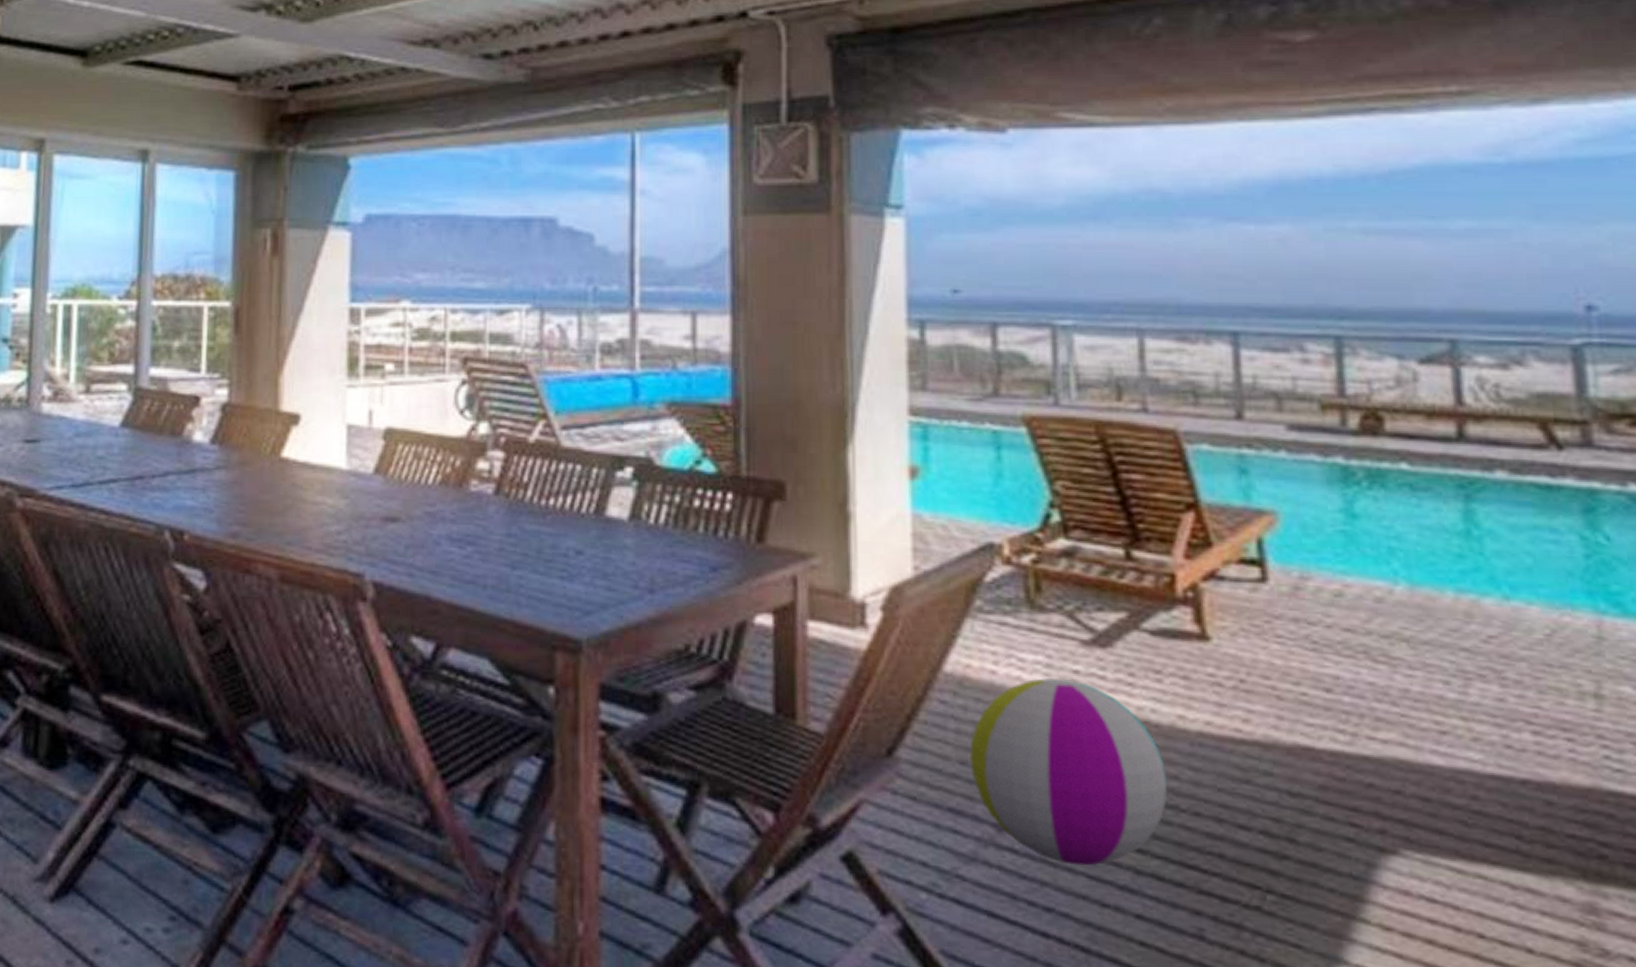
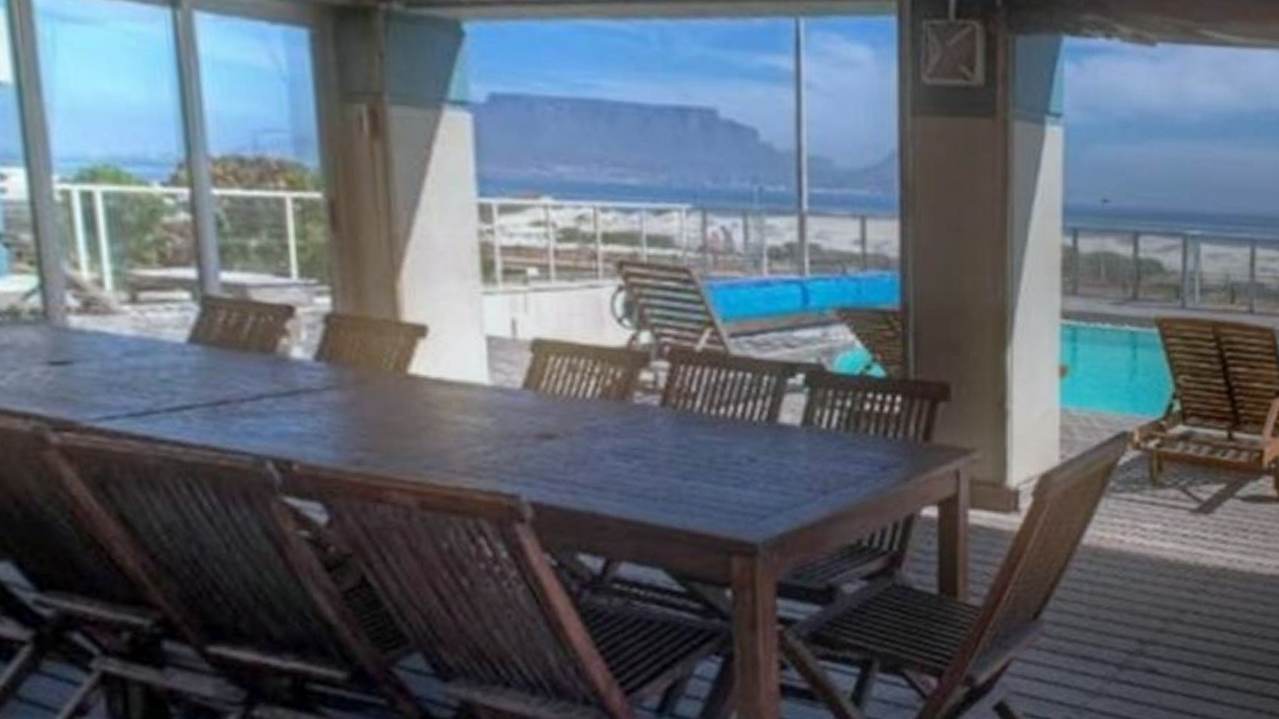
beach ball: present [970,677,1168,866] -> none [1100,541,1246,688]

